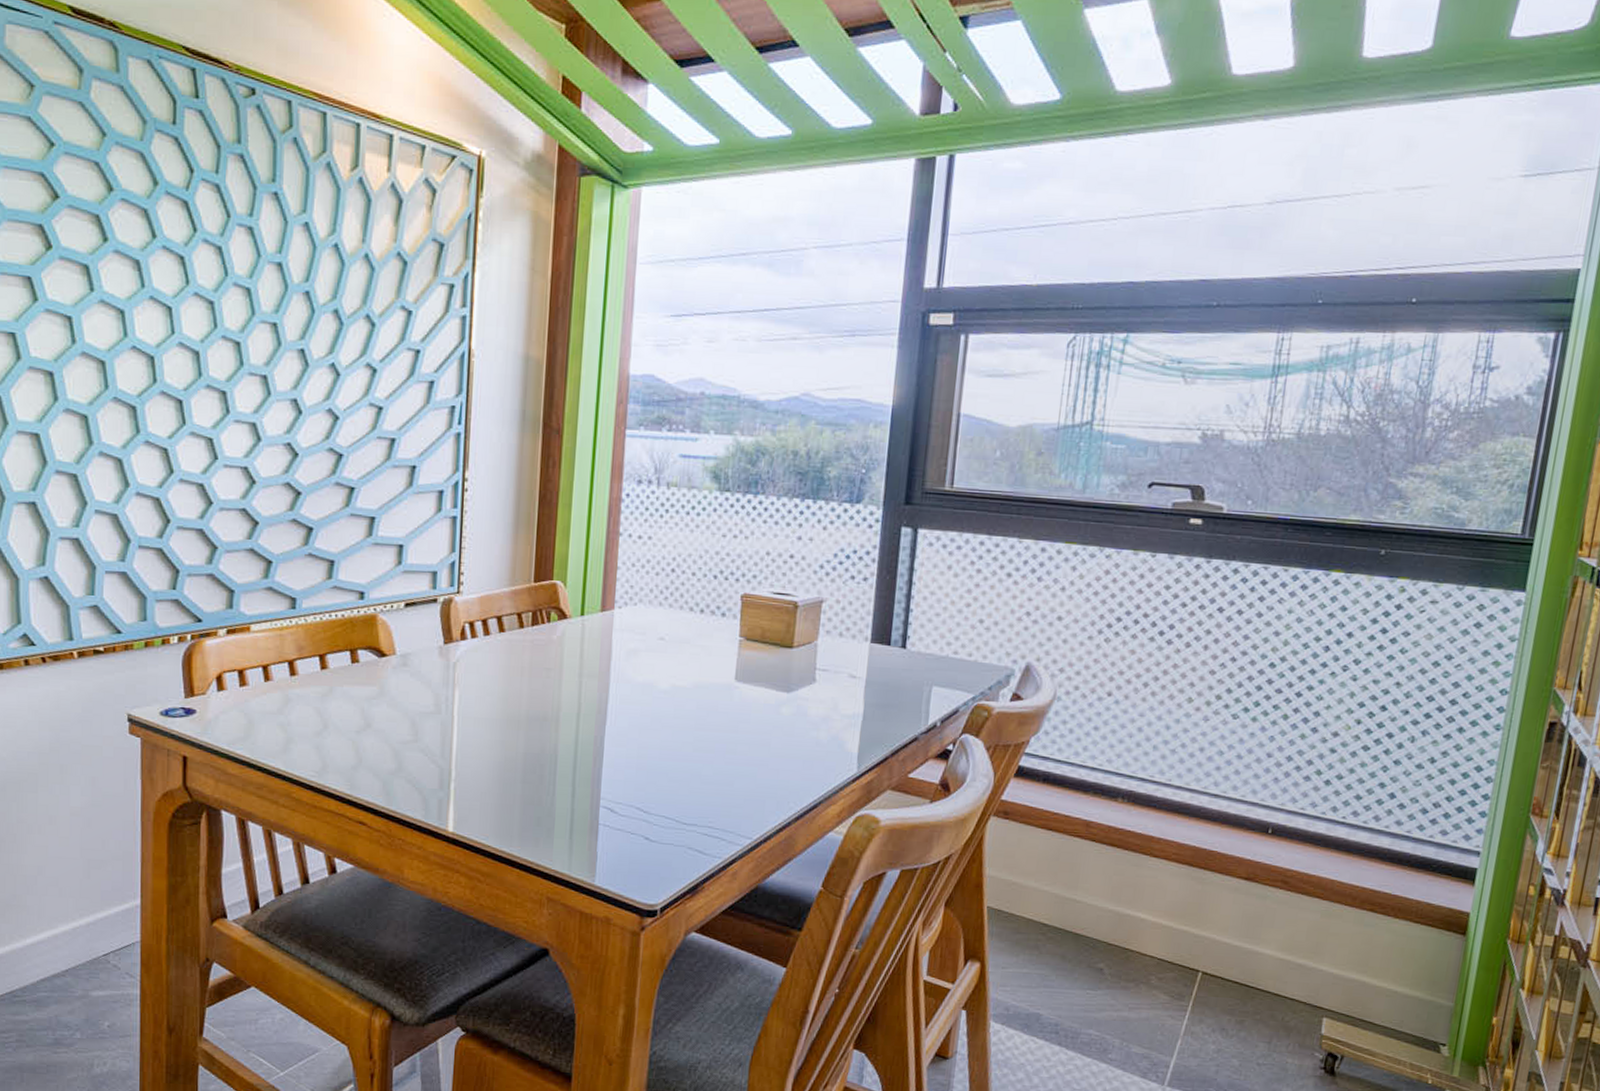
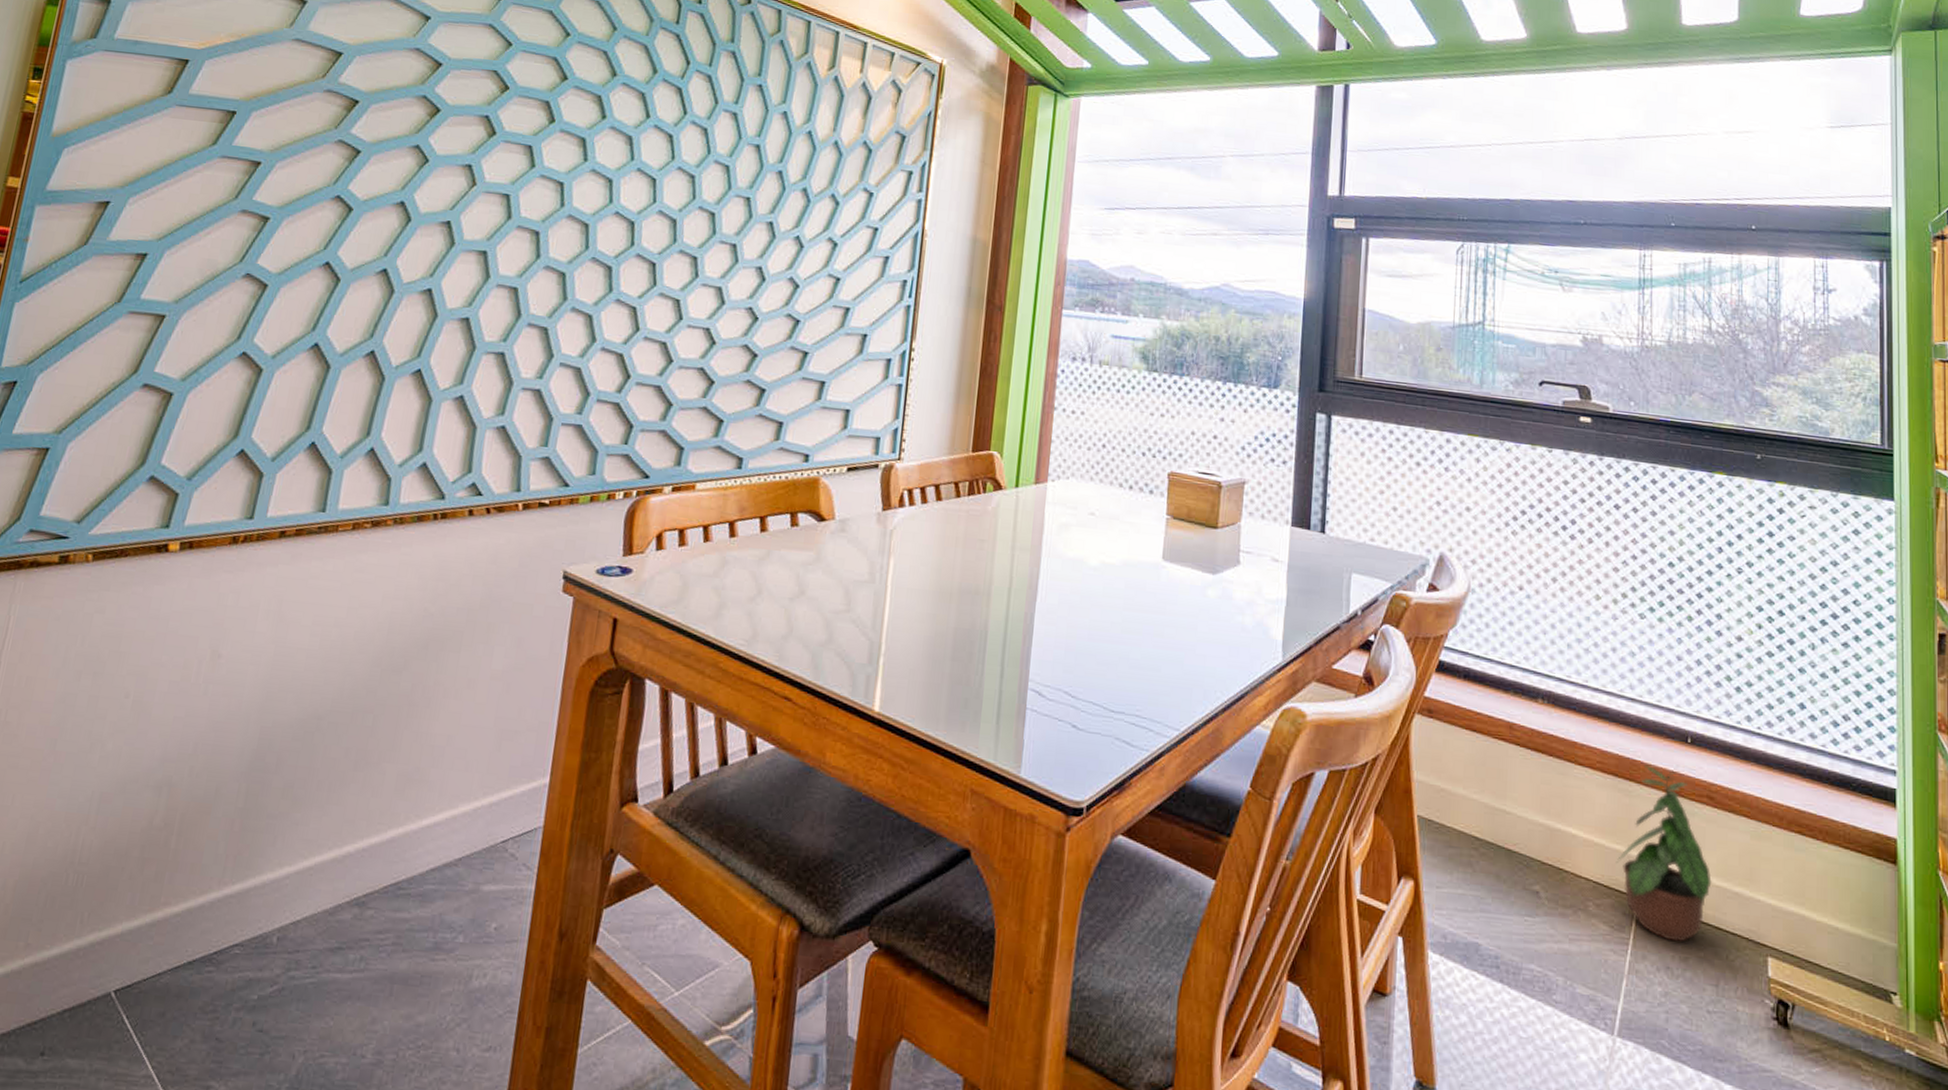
potted plant: none [1182,855,1277,1008] -> present [1616,765,1712,943]

